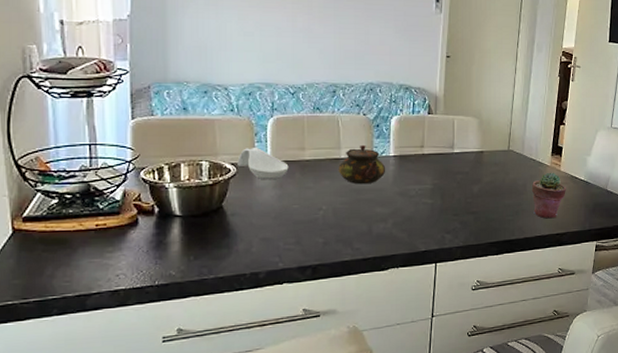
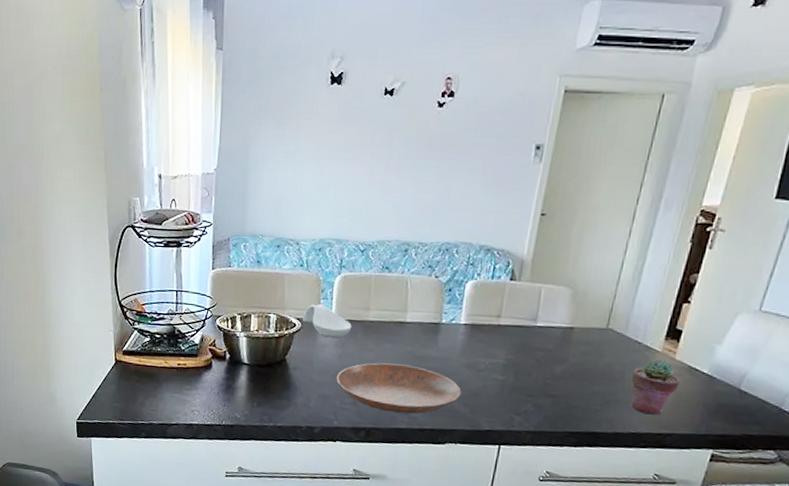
bowl: none [277,199,398,246] -> present [336,362,462,414]
teapot: present [338,144,386,185] -> none [402,309,455,352]

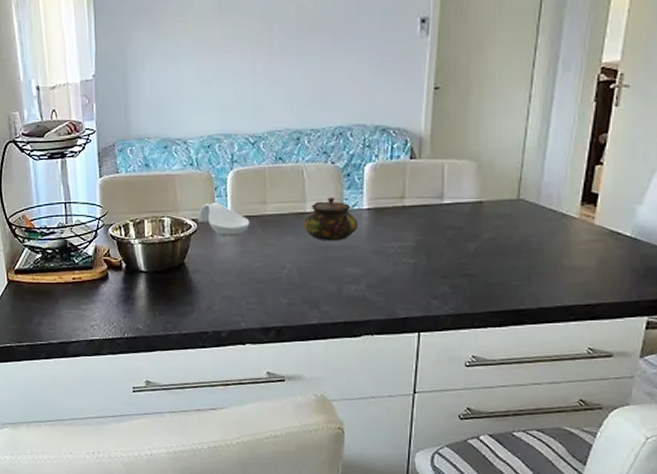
bowl: present [336,362,462,414] -> none [239,257,372,308]
teapot: none [402,309,455,352] -> present [303,196,359,241]
potted succulent: present [630,359,680,415] -> none [551,226,602,285]

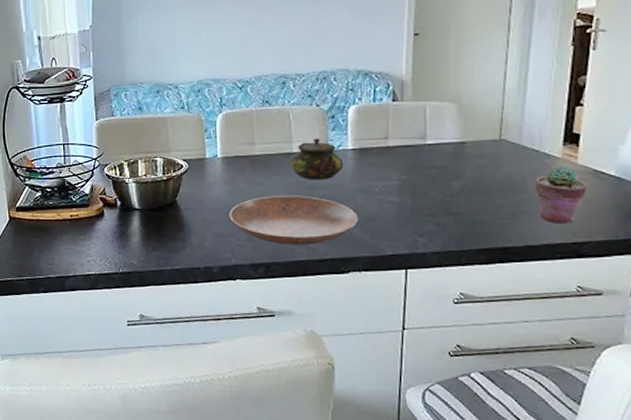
spoon rest: present [198,203,250,237] -> none [189,144,239,176]
bowl: none [239,257,372,308] -> present [229,195,359,245]
potted succulent: none [551,226,602,285] -> present [535,165,587,224]

